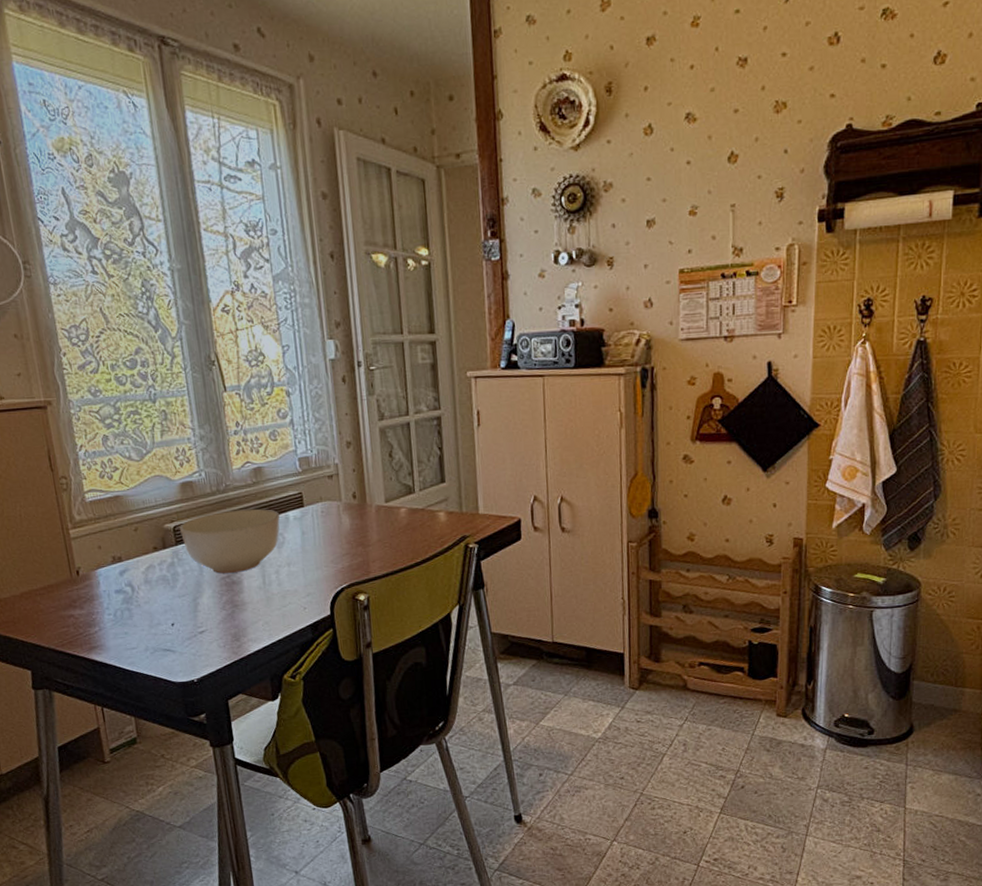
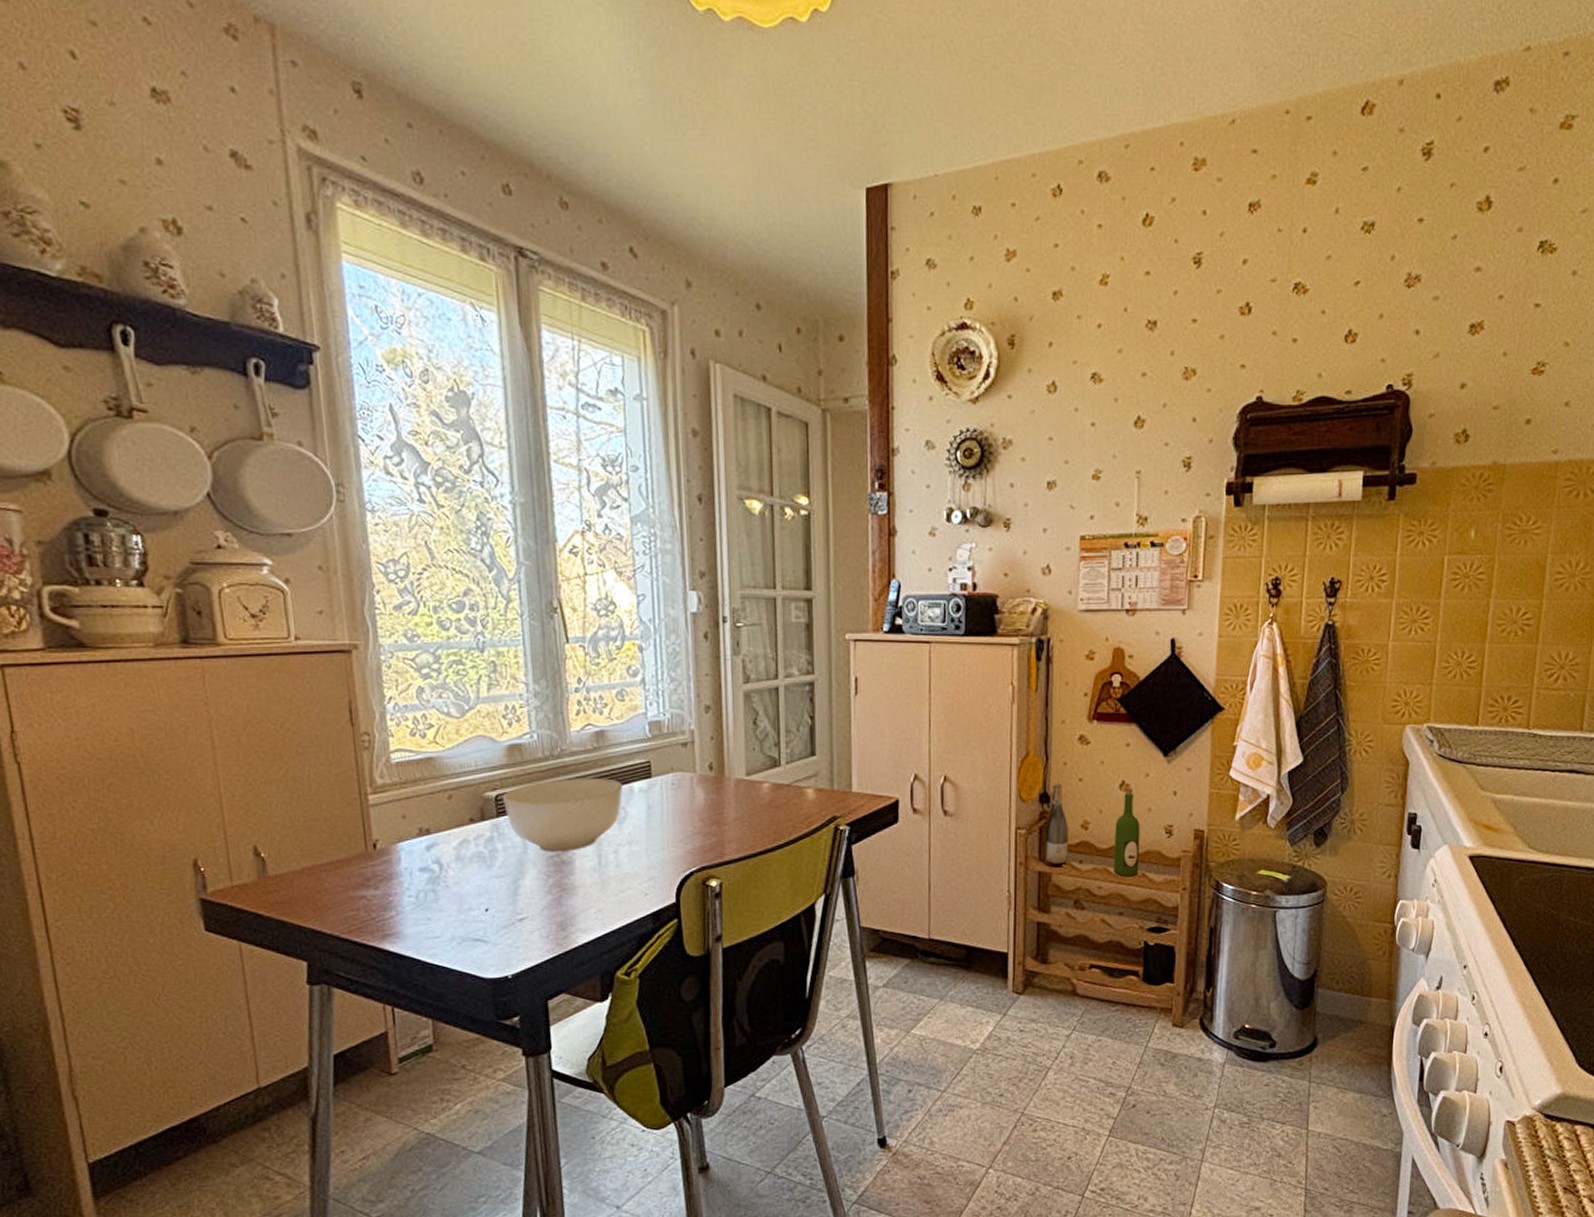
wine bottle: none [653,499,677,577] -> present [1043,783,1069,869]
wine bottle: none [718,501,743,584] -> present [1114,787,1140,878]

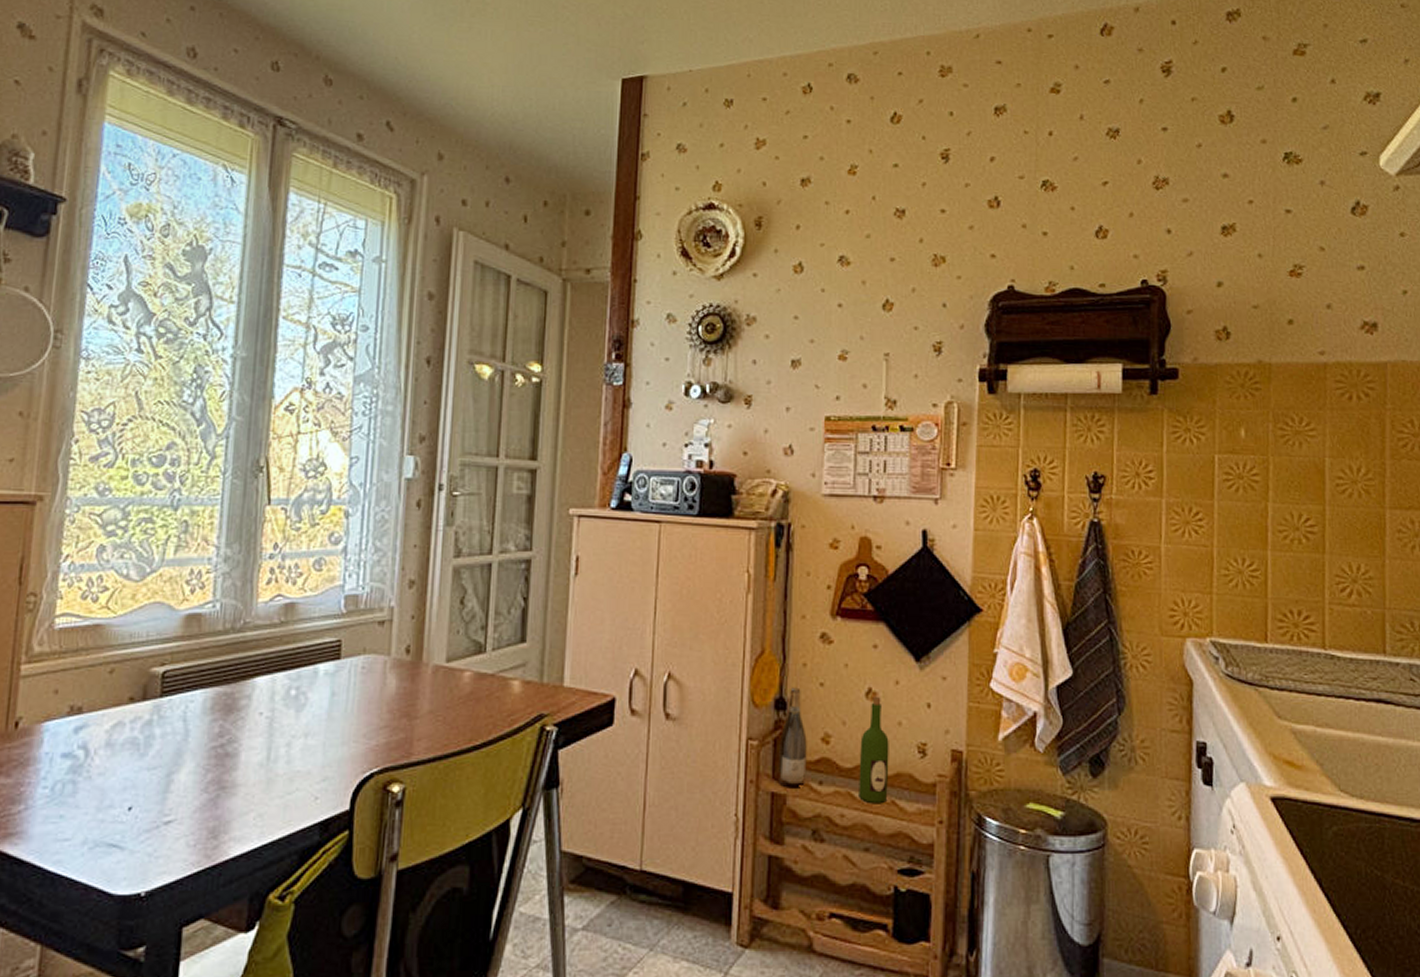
bowl: present [502,777,623,851] -> none [169,656,308,741]

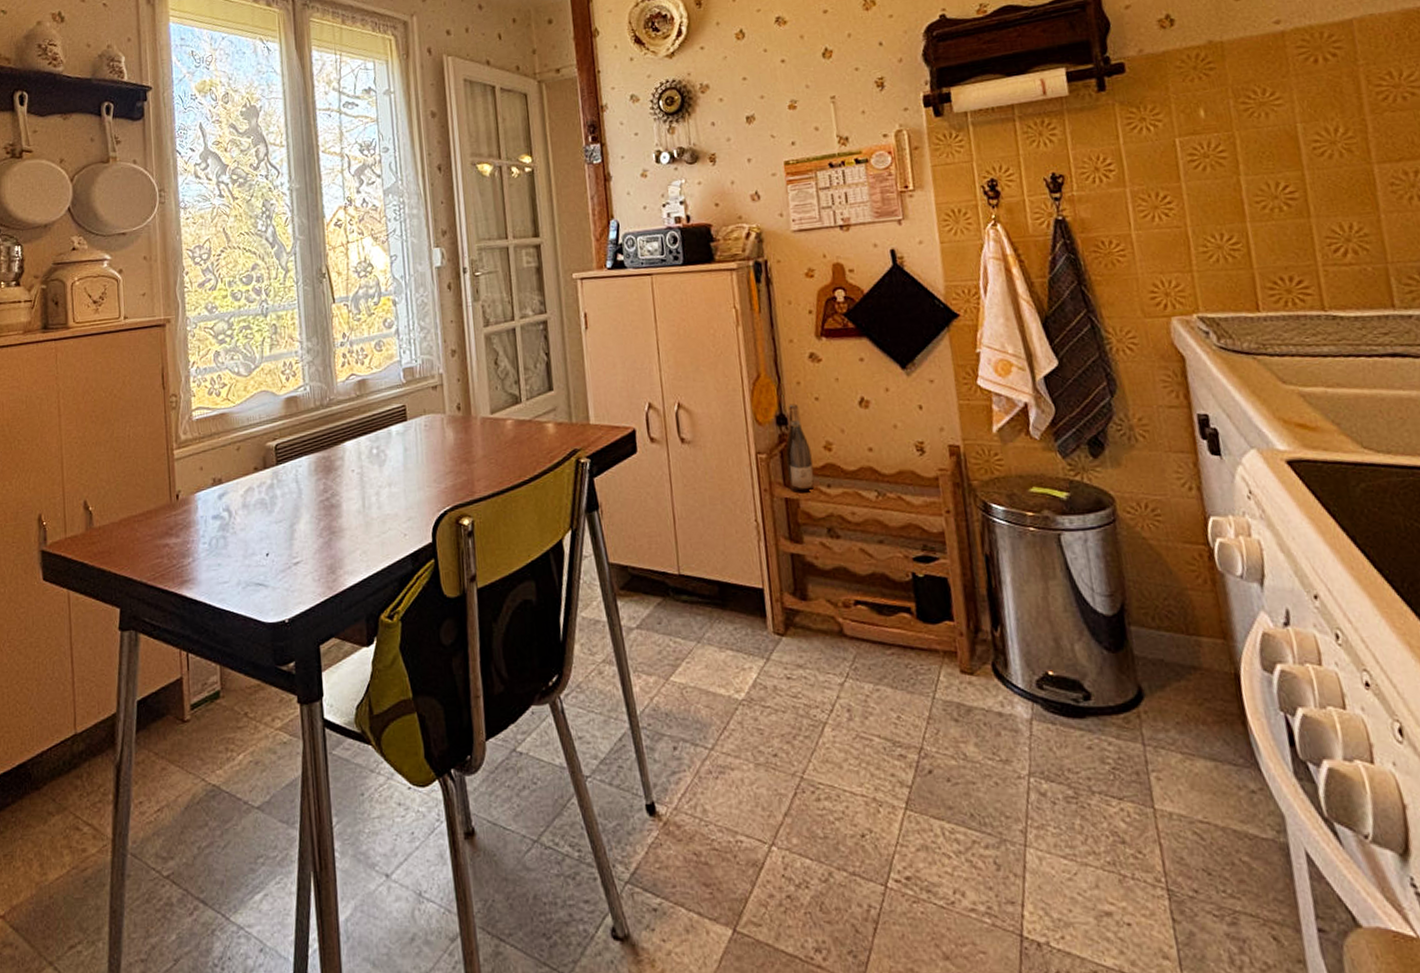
wine bottle: present [859,696,889,804] -> none [860,403,894,501]

